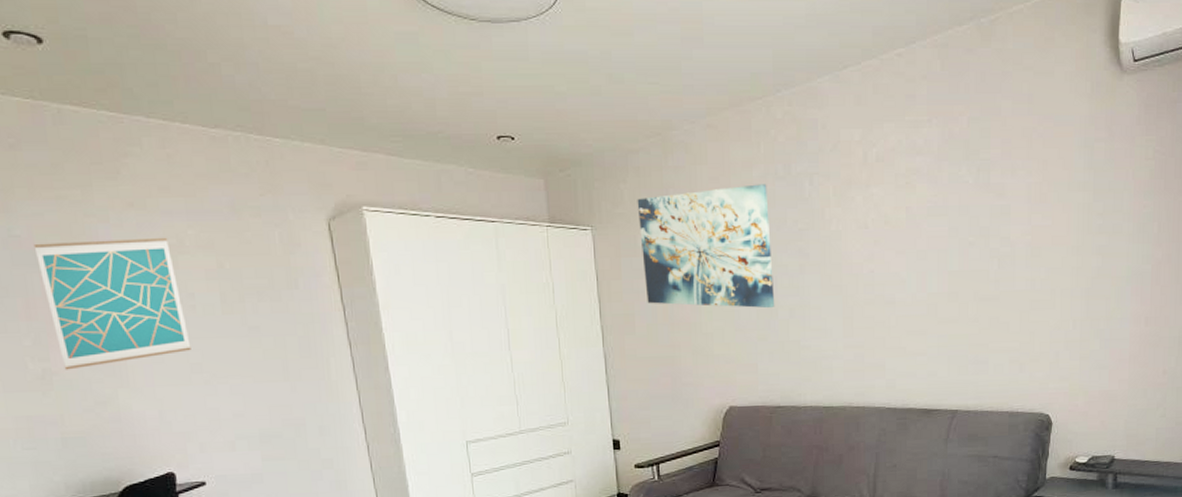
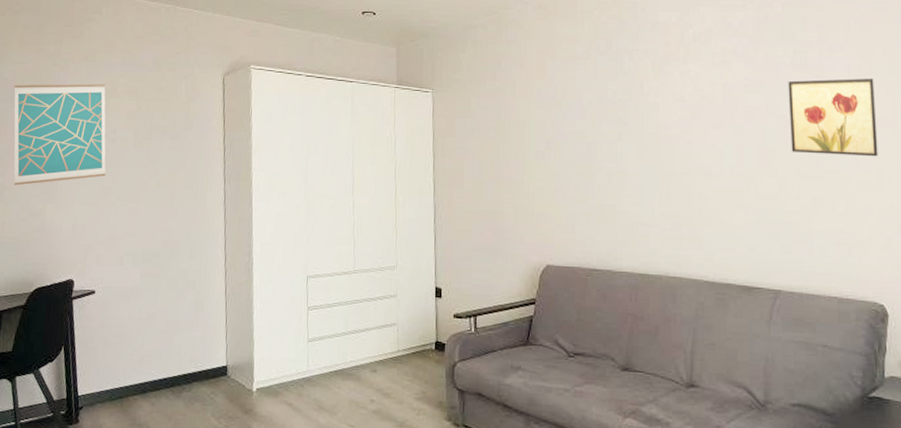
wall art: present [637,184,775,309] -> none [473,58,594,172]
wall art: none [970,195,1053,276] -> present [788,78,878,157]

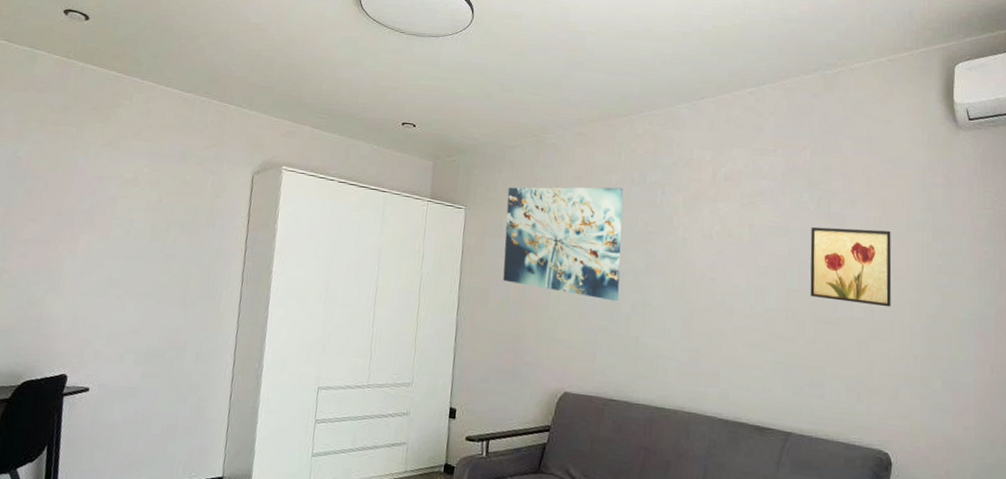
wall art: present [13,83,106,186] -> none [14,164,127,271]
wall art: none [473,58,594,172] -> present [502,187,623,302]

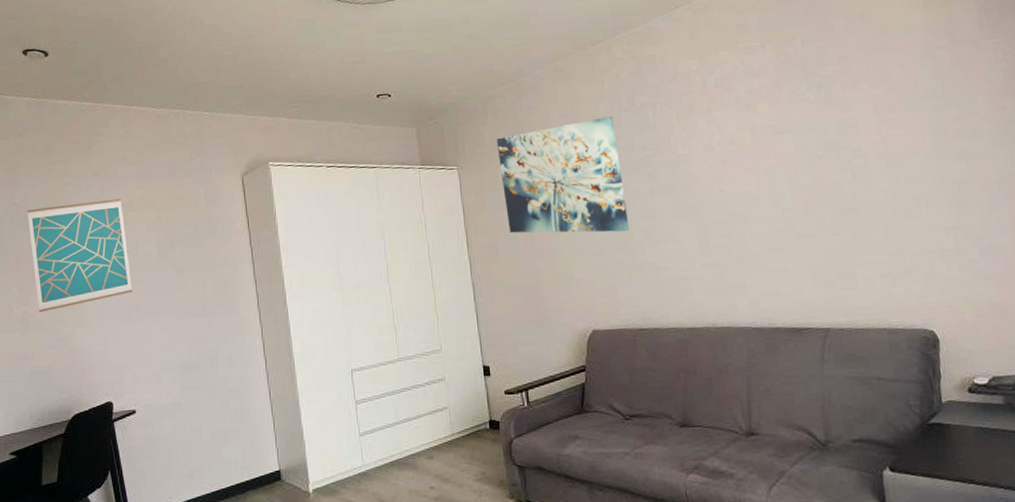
wall art: none [14,164,127,271] -> present [27,198,132,313]
wall art: present [810,227,892,307] -> none [815,104,913,189]

